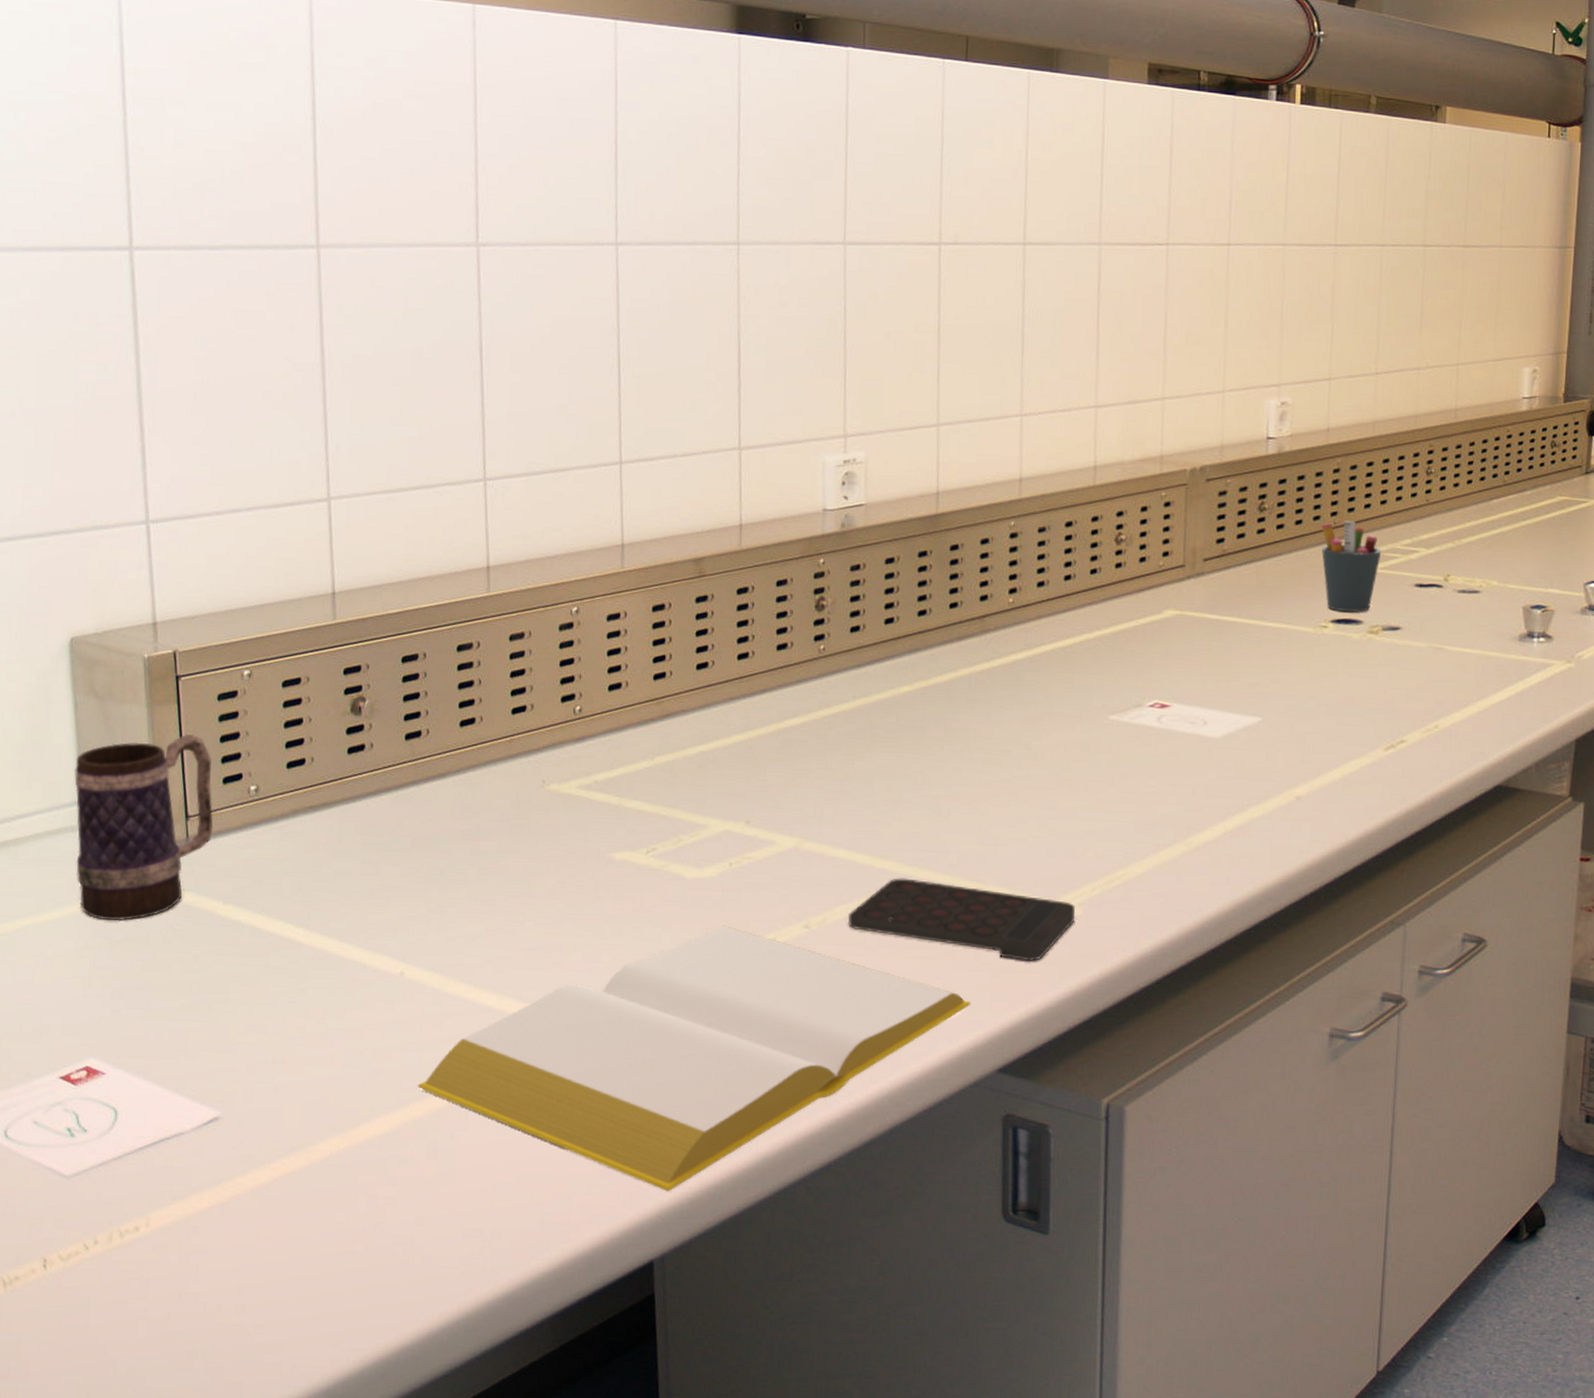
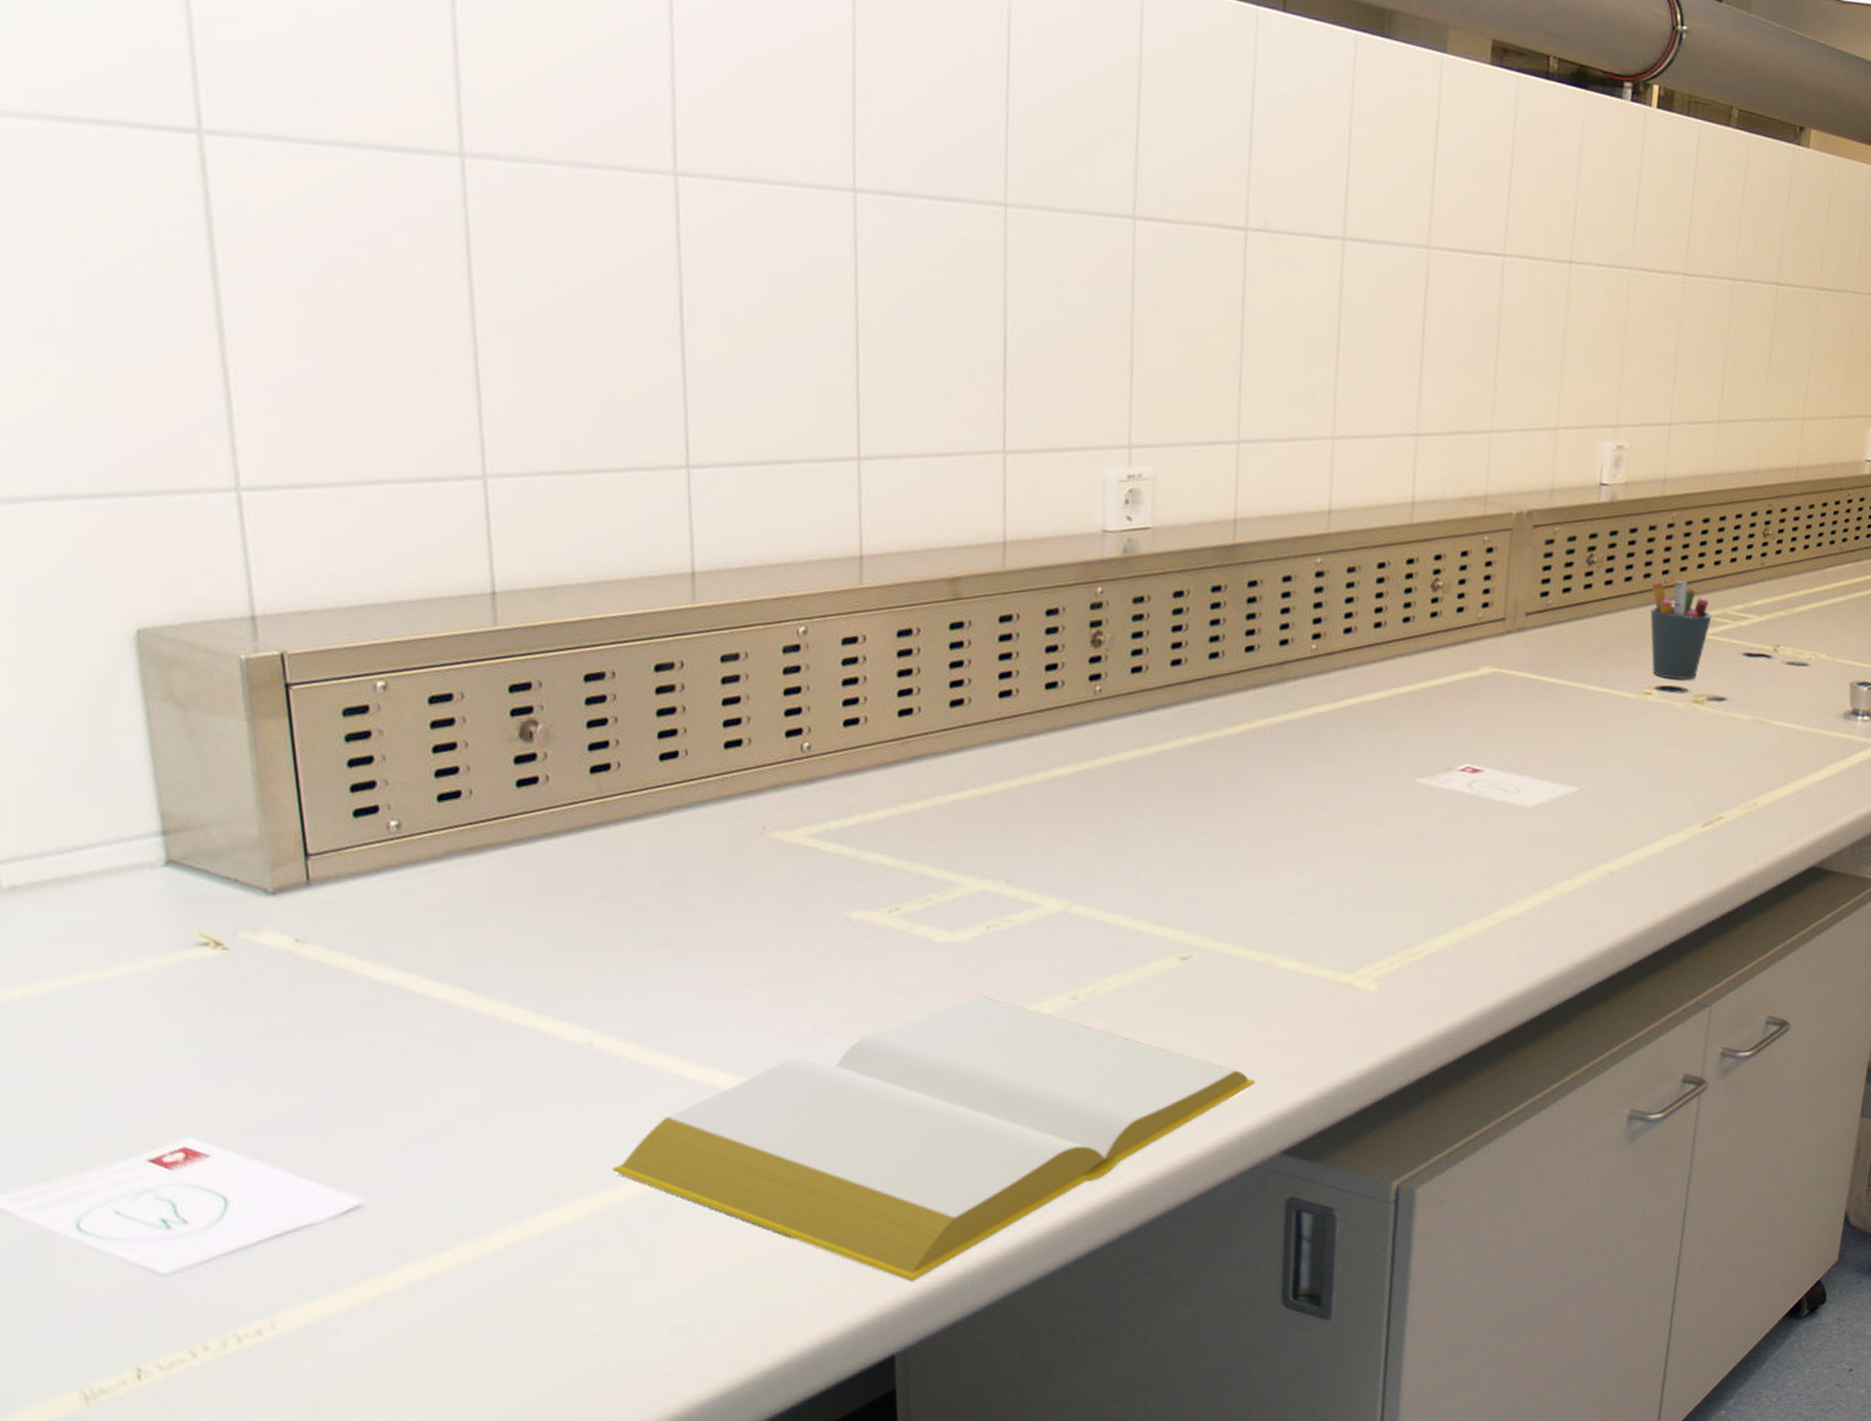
mug: present [74,733,214,921] -> none [151,754,342,978]
calculator: present [848,878,1076,961] -> none [1122,947,1372,1039]

